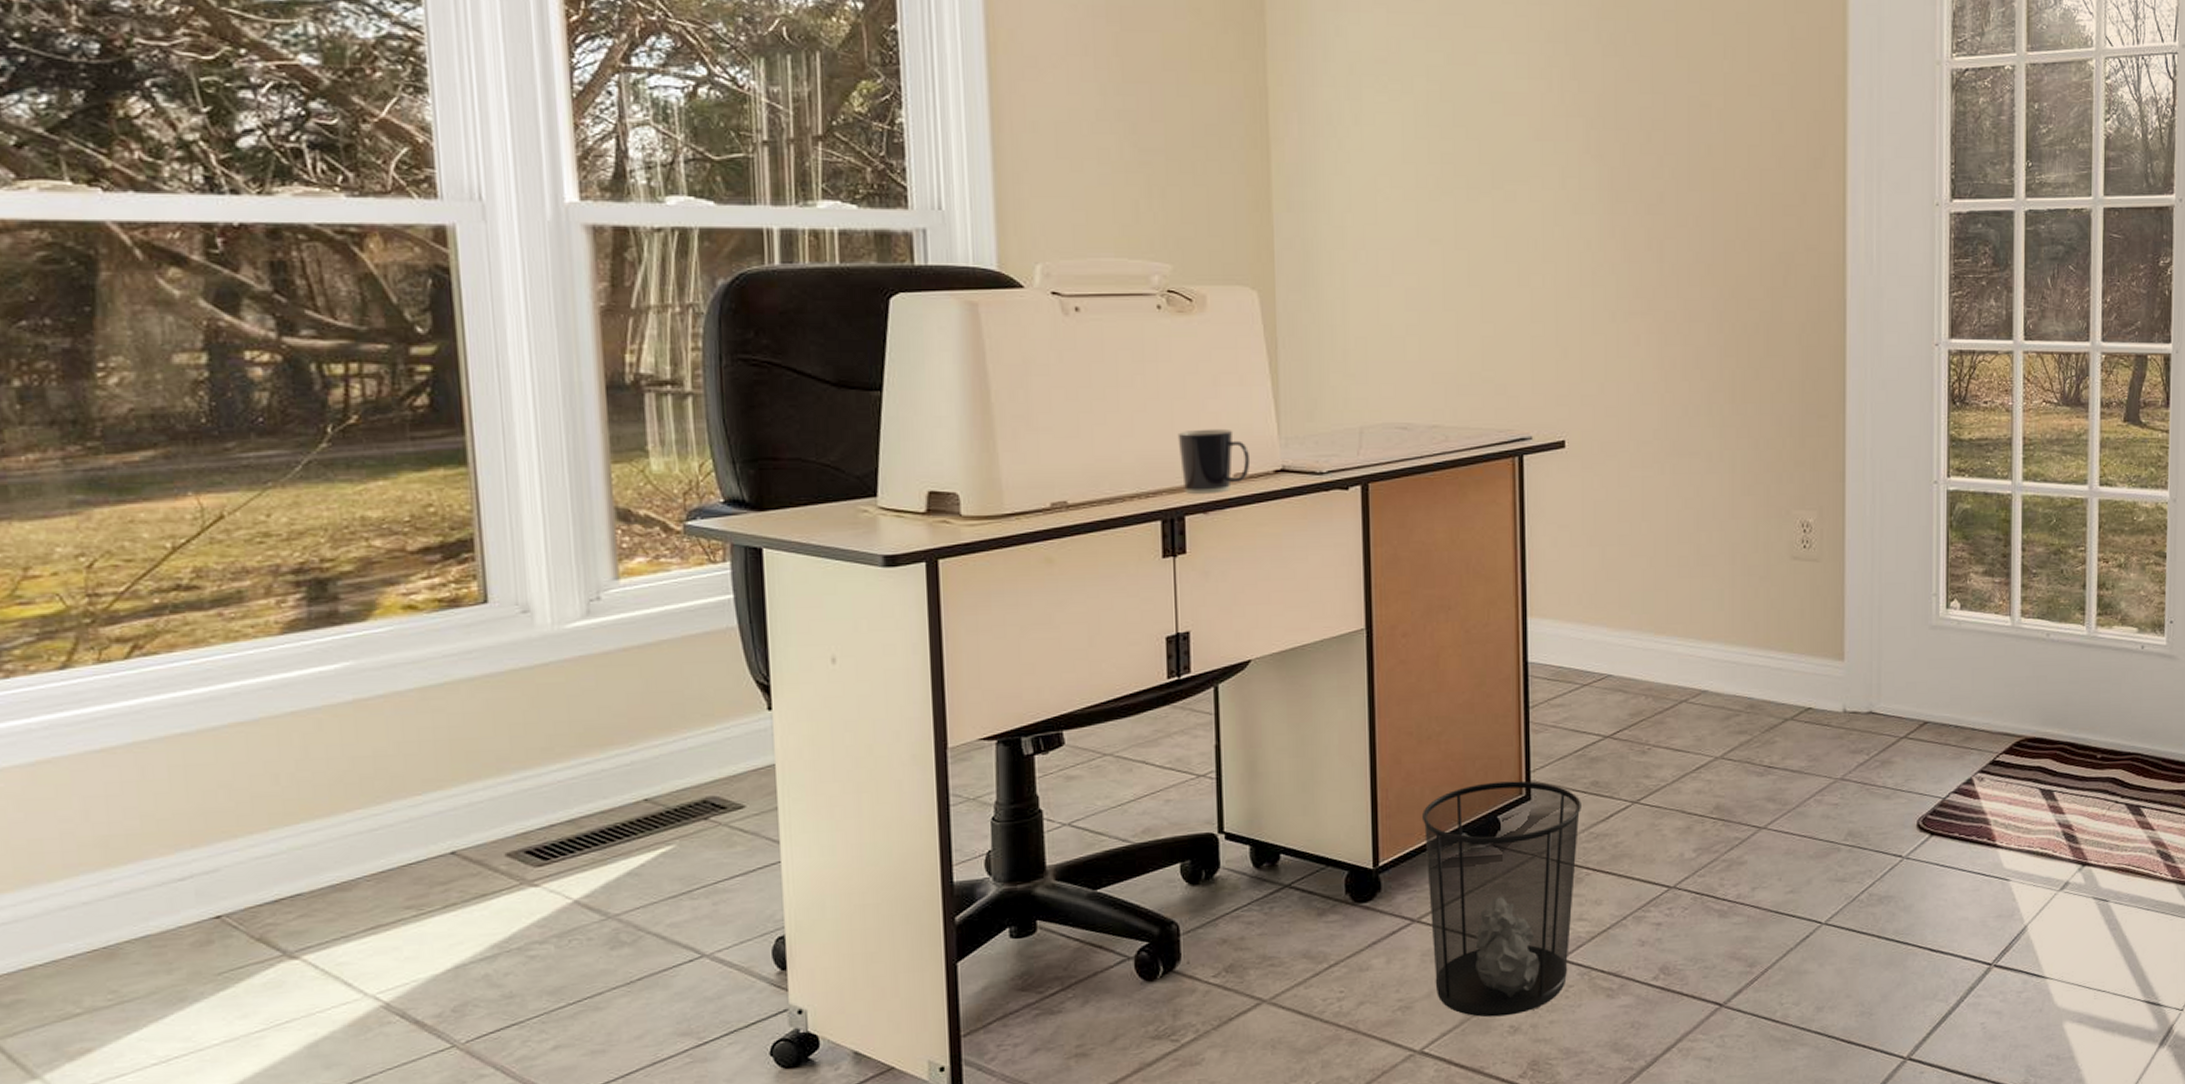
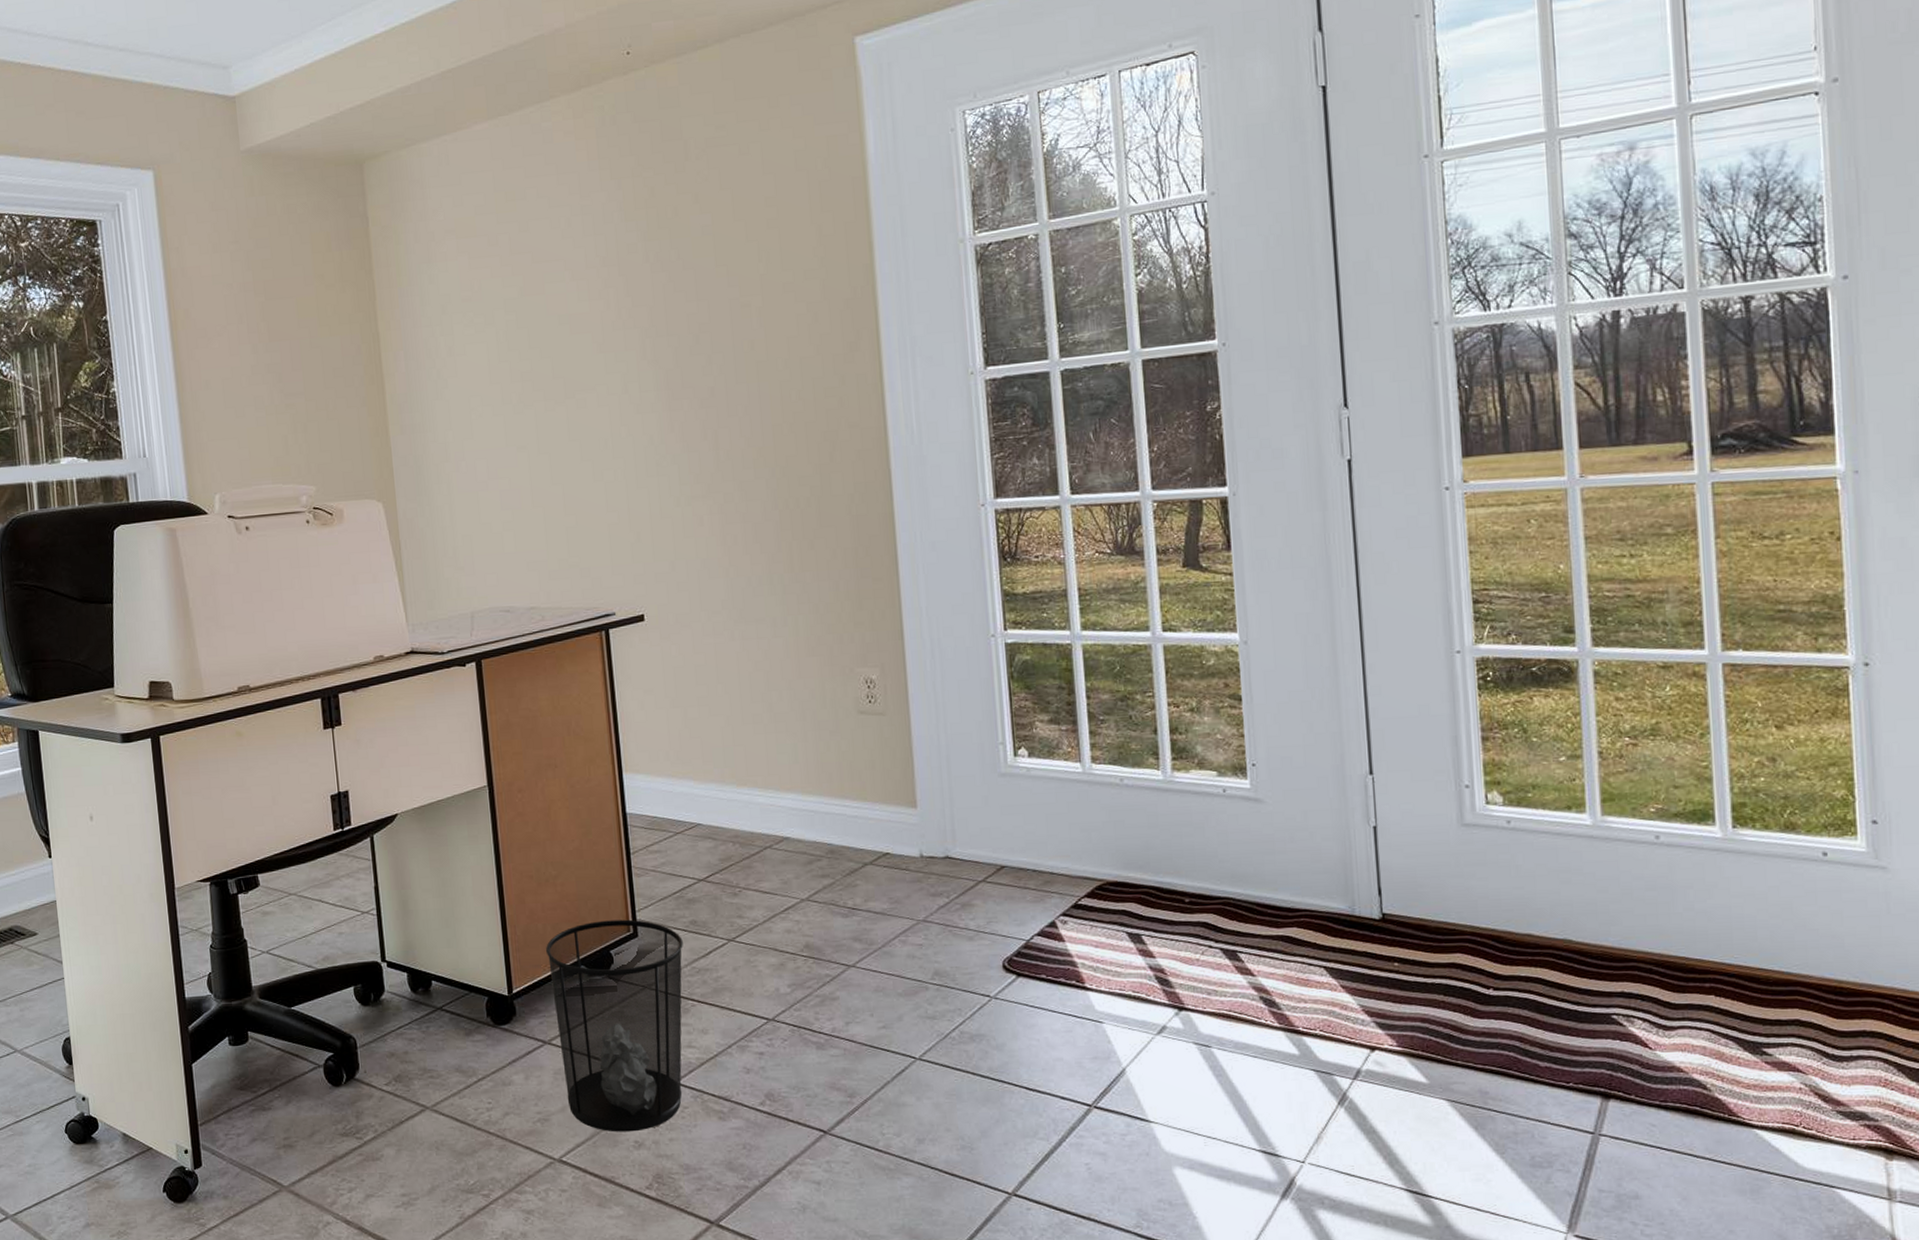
mug: present [1177,428,1251,495] -> none [328,619,386,676]

